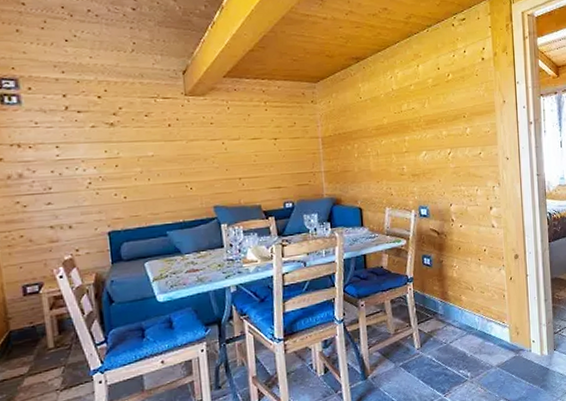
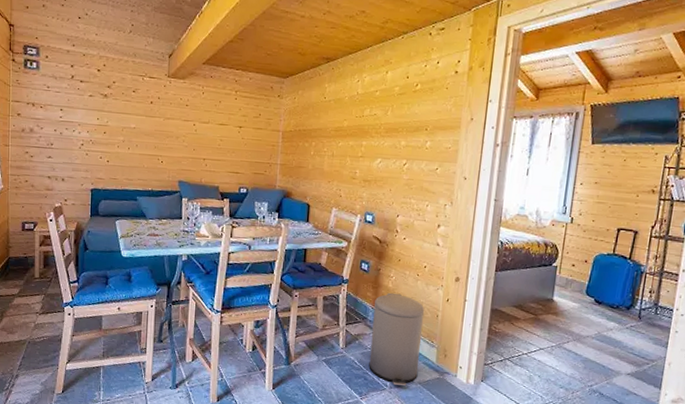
pedal bin: none [442,281,495,375] -> present [369,292,425,387]

